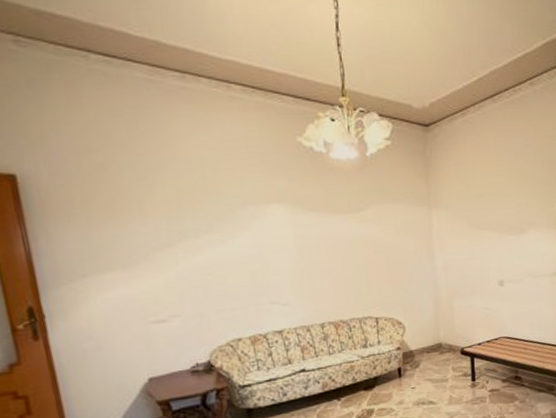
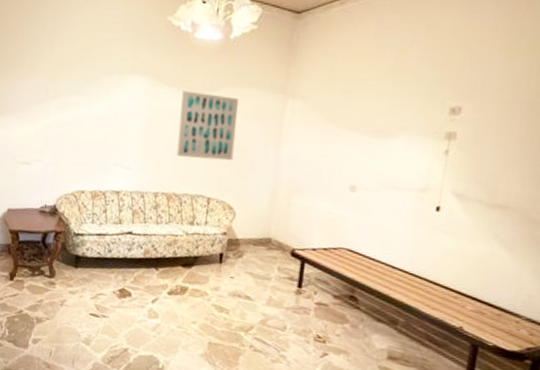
wall art: none [329,213,393,283] -> present [176,90,238,161]

